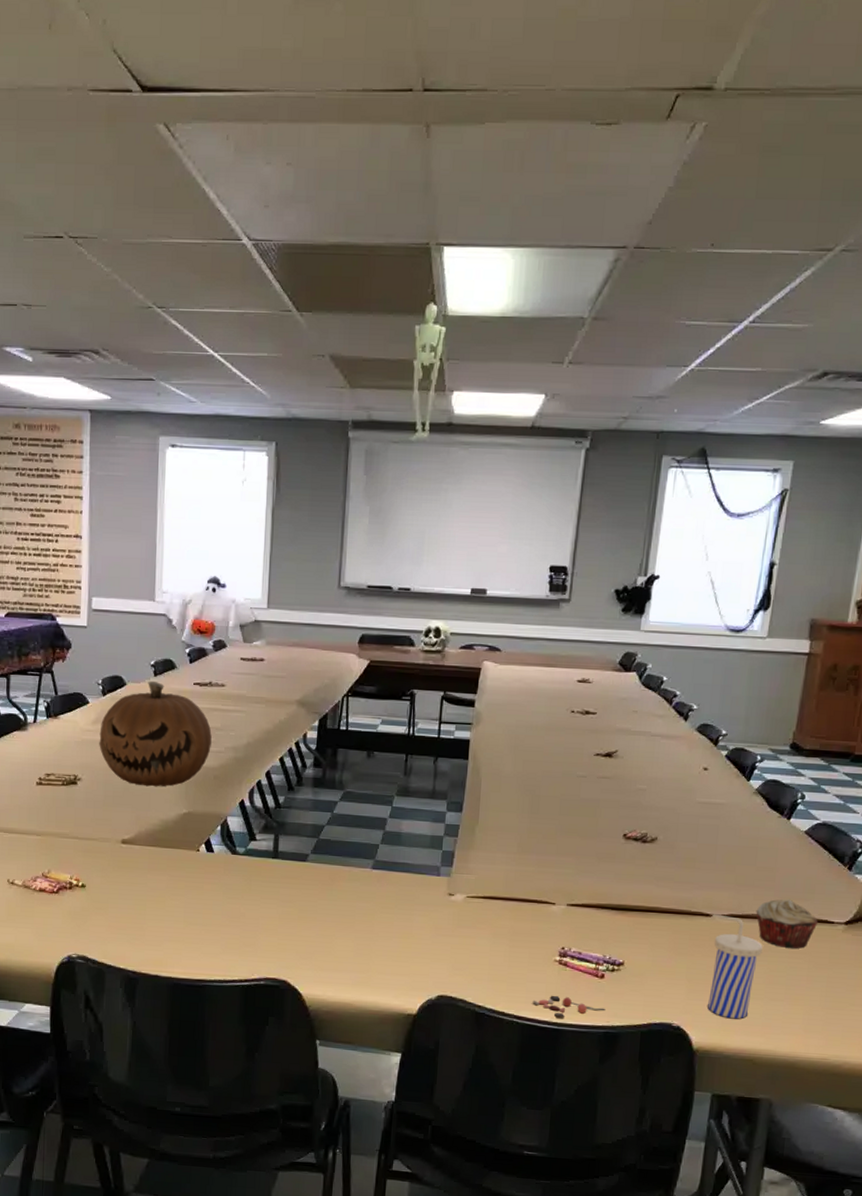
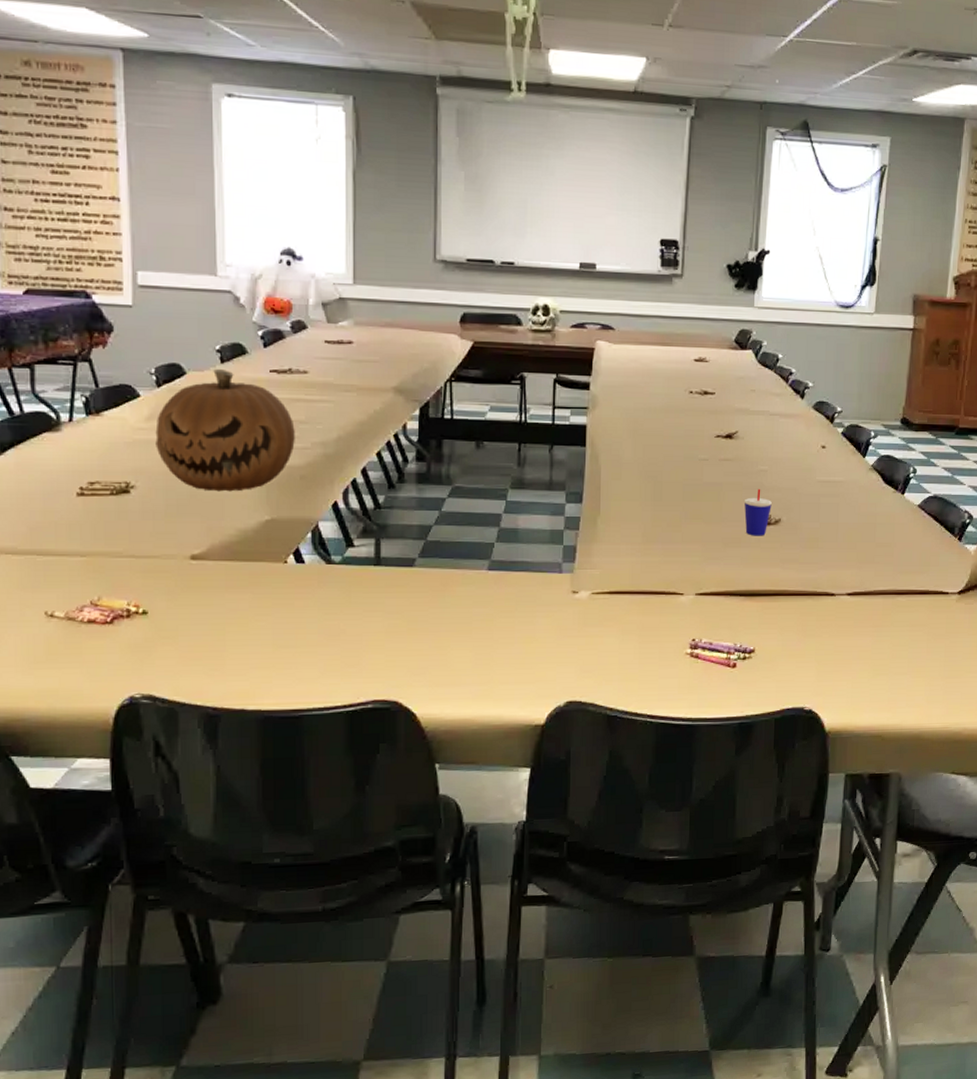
candy: present [532,995,606,1019] -> none [665,689,739,714]
beverage cup: none [620,806,649,853] -> present [744,488,772,536]
beverage cup: present [707,914,763,1020] -> none [837,593,885,698]
cupcake: present [756,899,819,949] -> none [877,573,935,621]

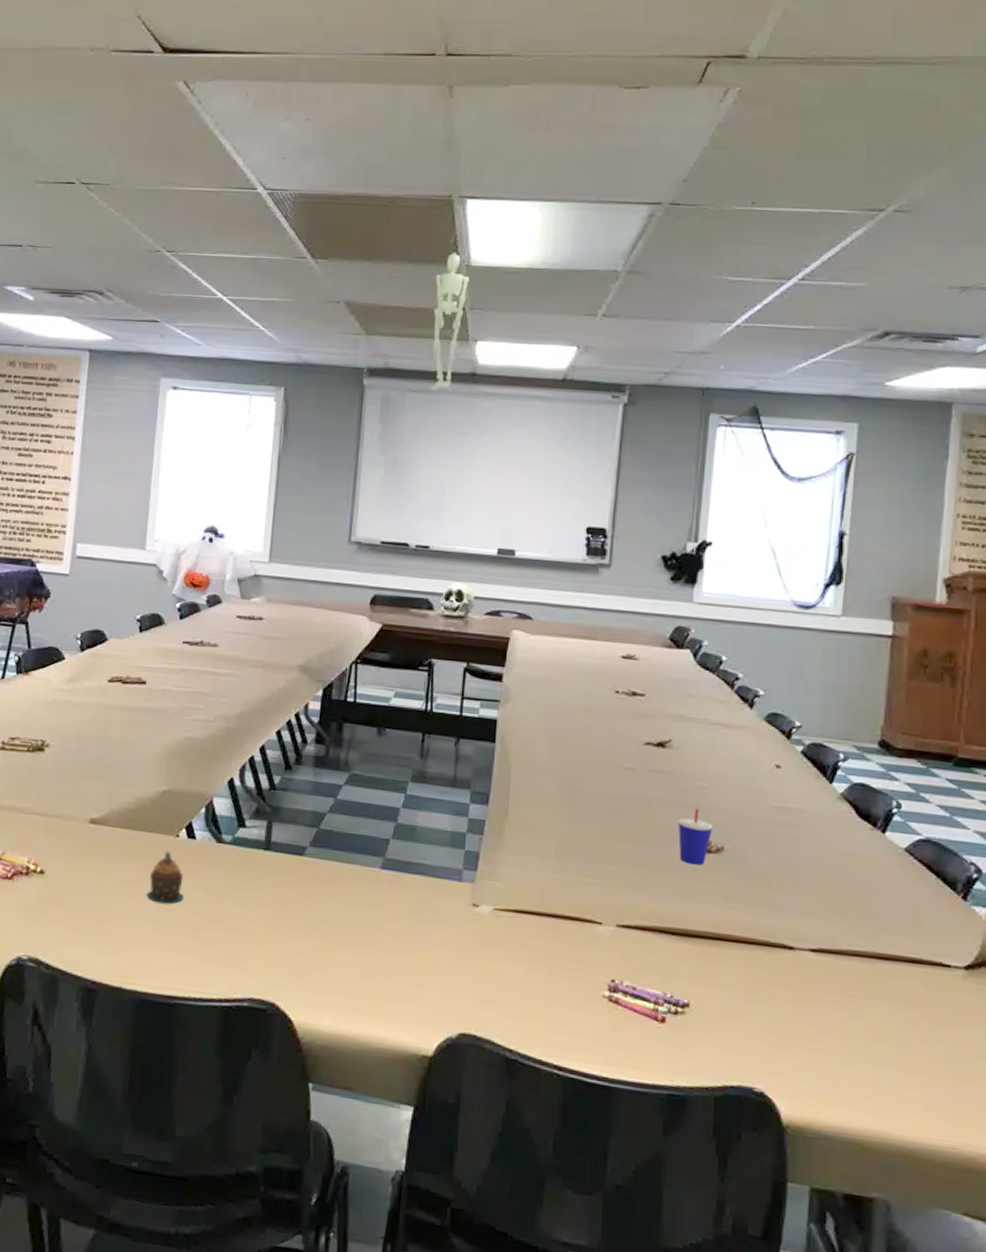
jack-o'-lantern: present [155,369,295,492] -> none [72,638,201,759]
cupcake: none [260,577,298,627] -> present [147,850,184,904]

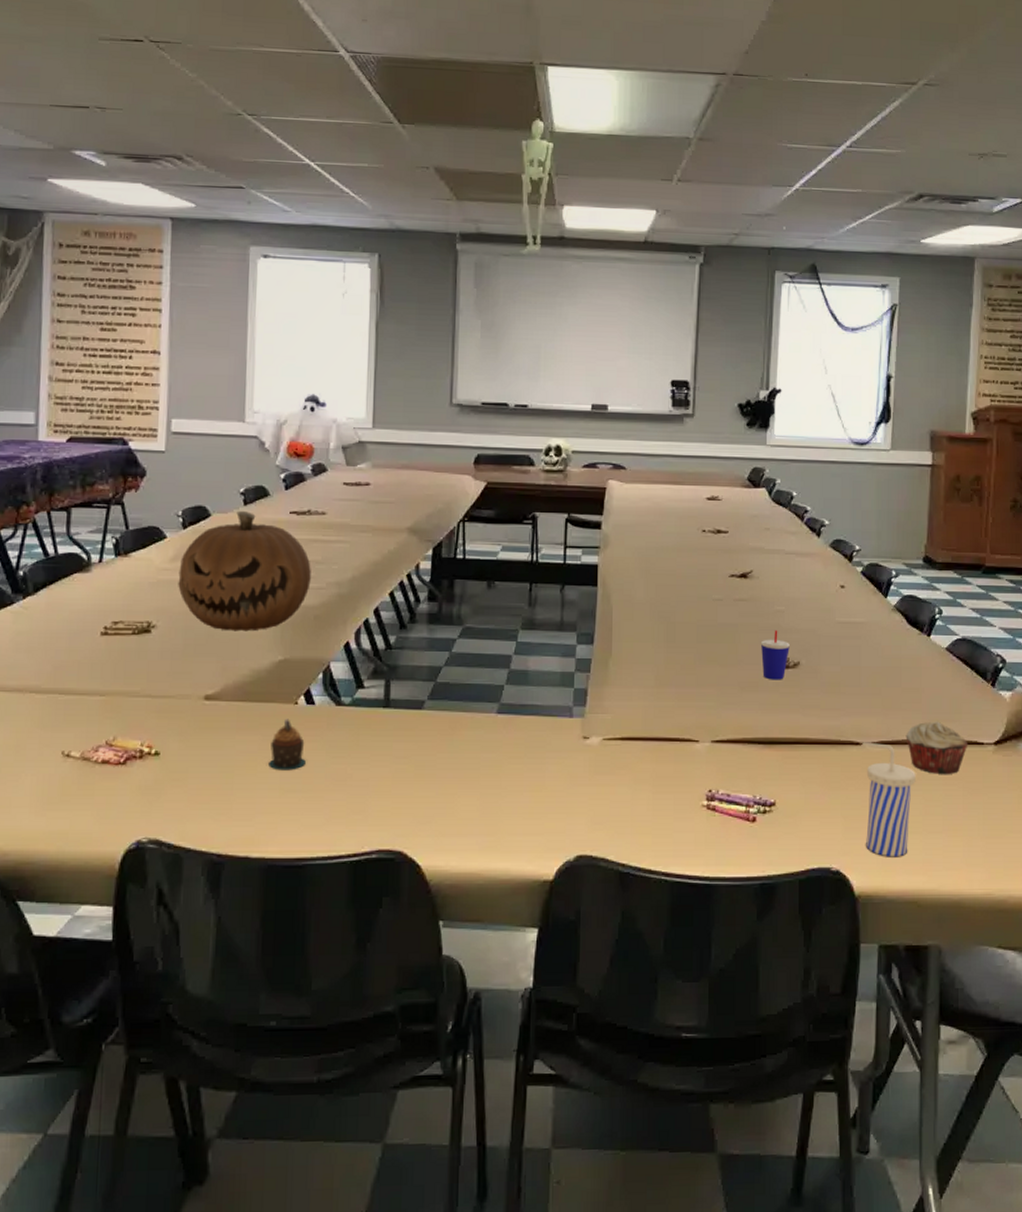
jack-o'-lantern: none [72,638,201,759] -> present [178,511,311,632]
beverage cup: none [797,947,863,1088] -> present [862,742,916,859]
cupcake: none [851,932,931,998] -> present [905,721,968,774]

